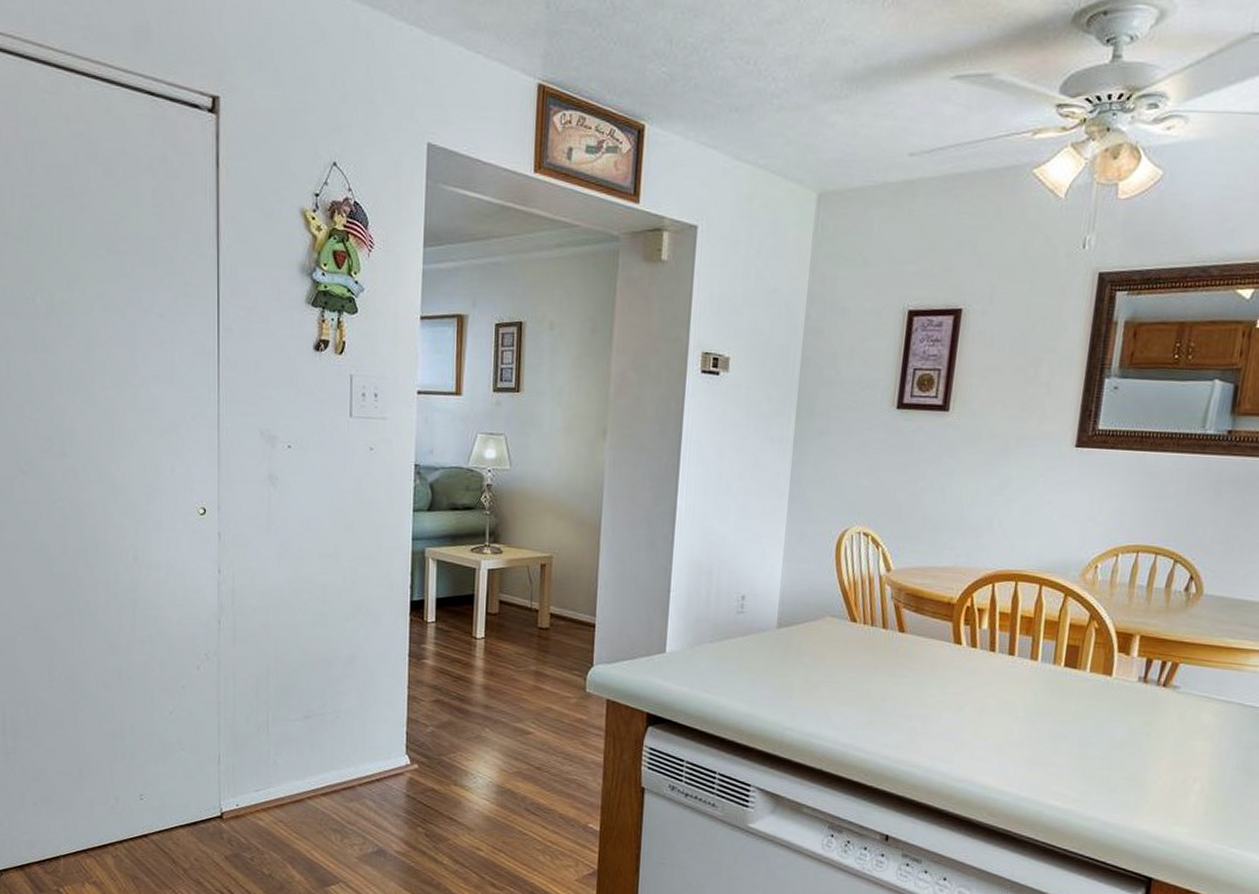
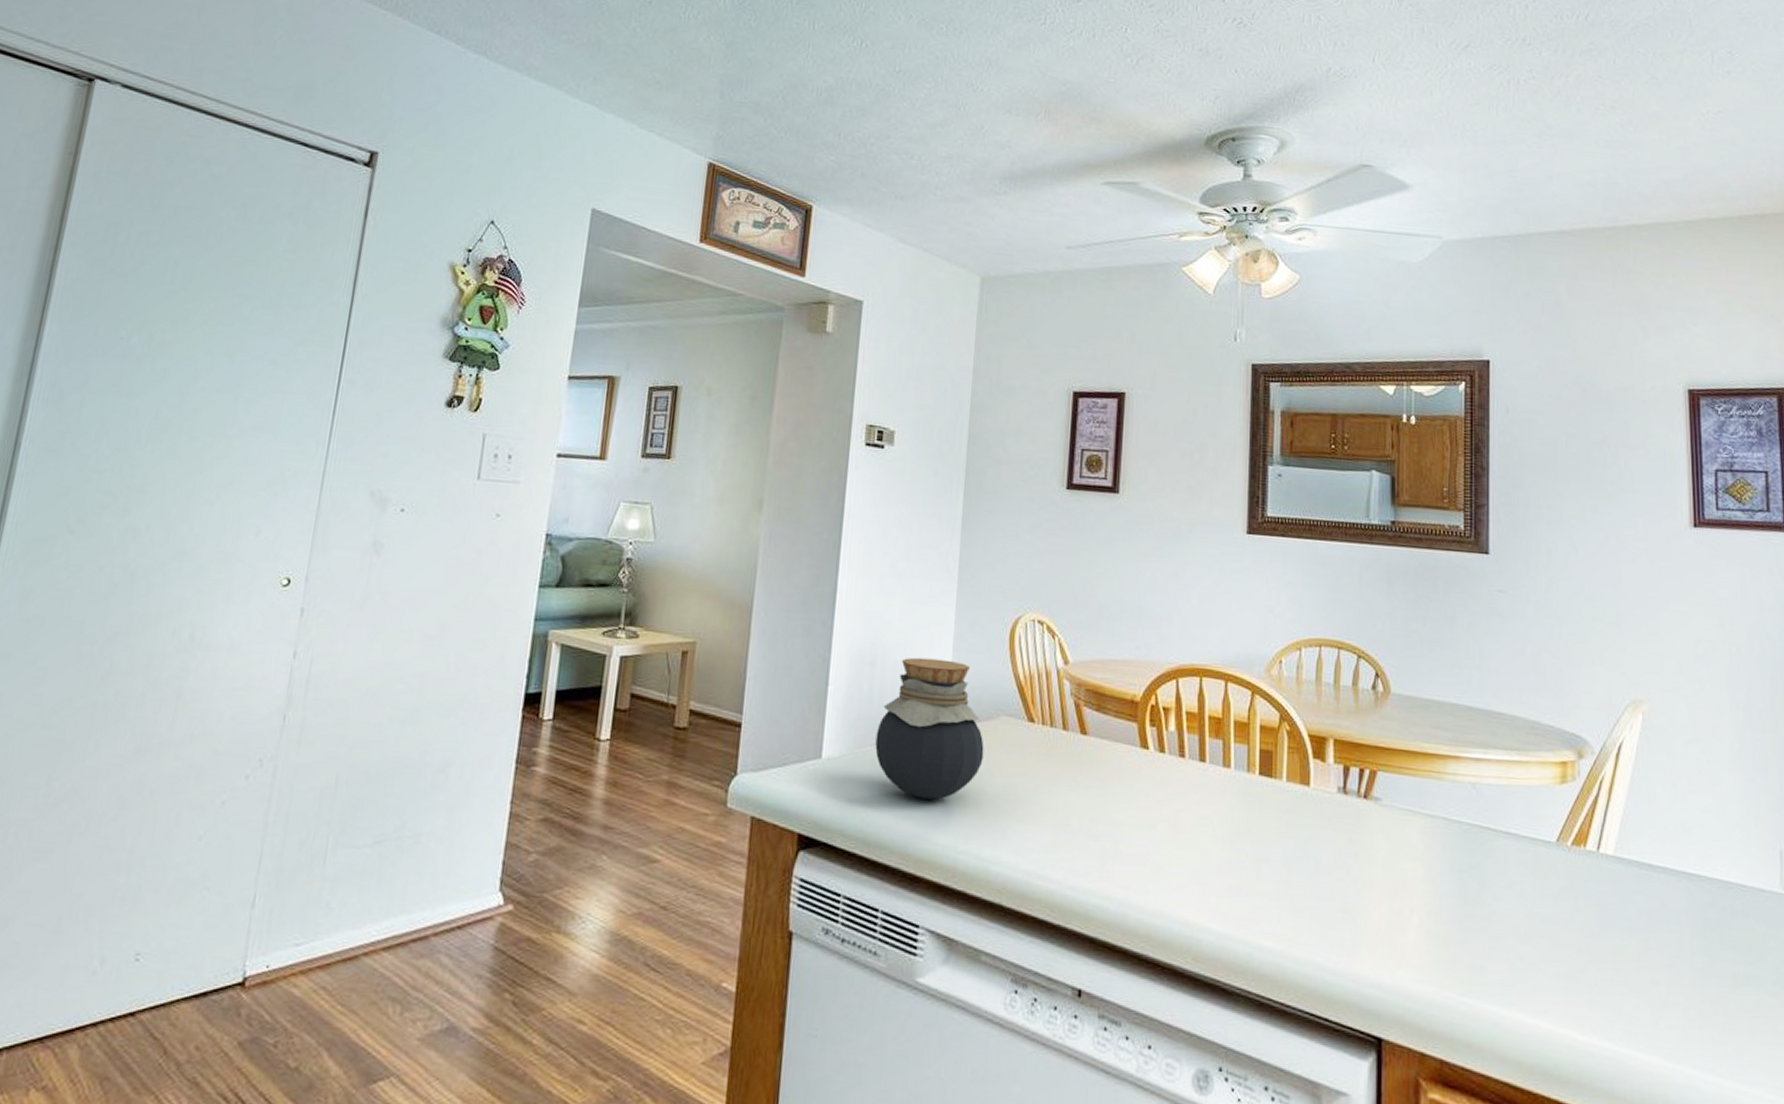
jar: none [712,567,810,686] -> present [875,657,984,800]

